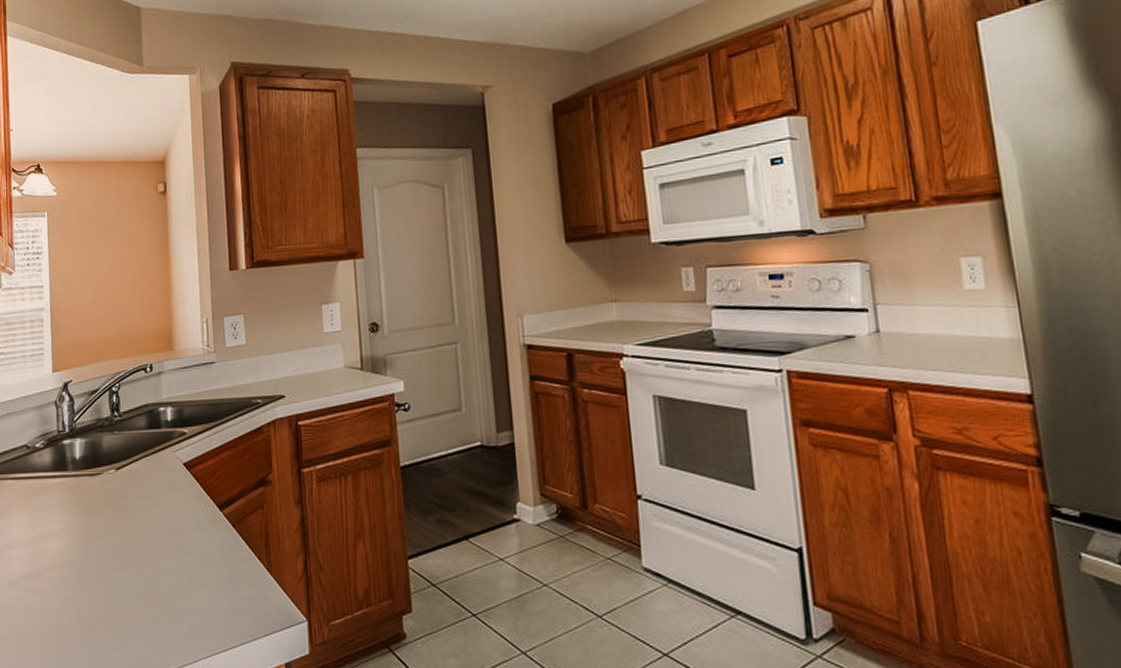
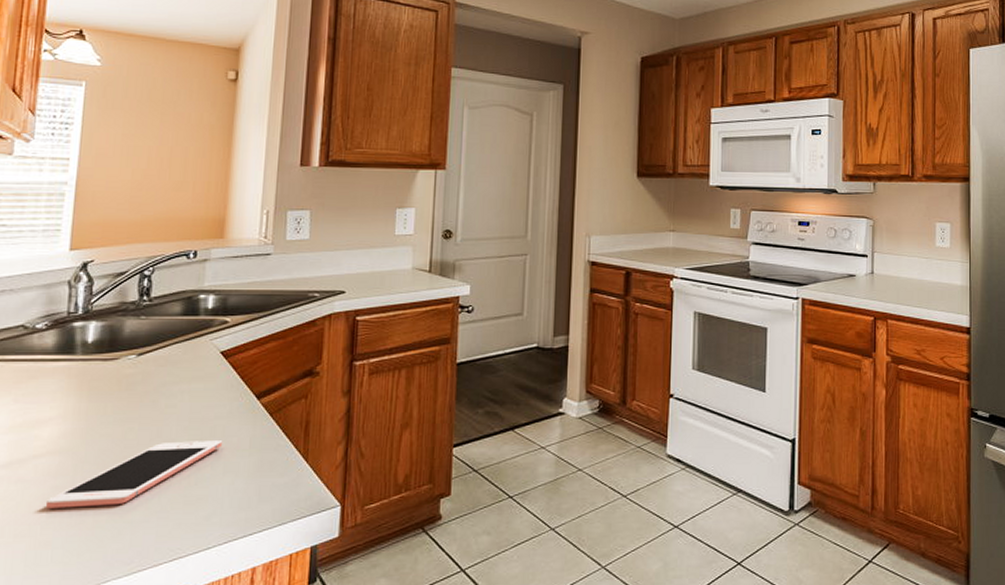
cell phone: none [60,553,196,618] -> present [45,441,223,508]

